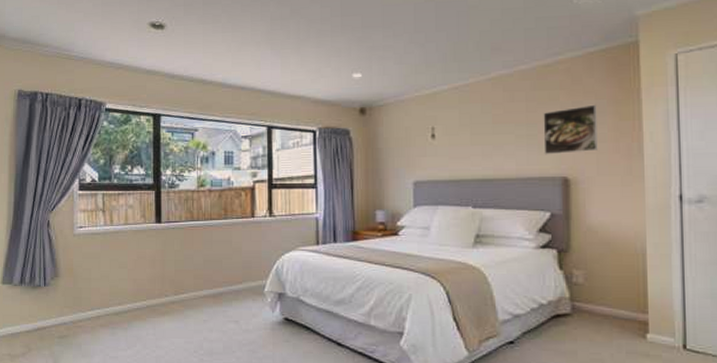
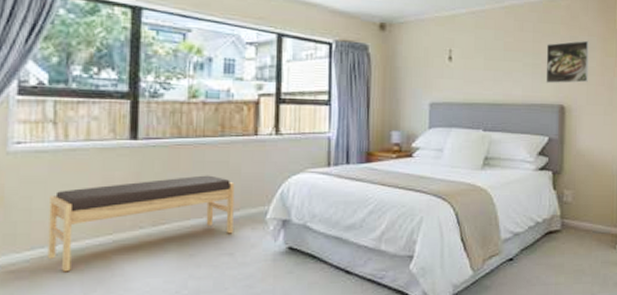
bench: none [102,252,237,329] -> present [47,175,235,272]

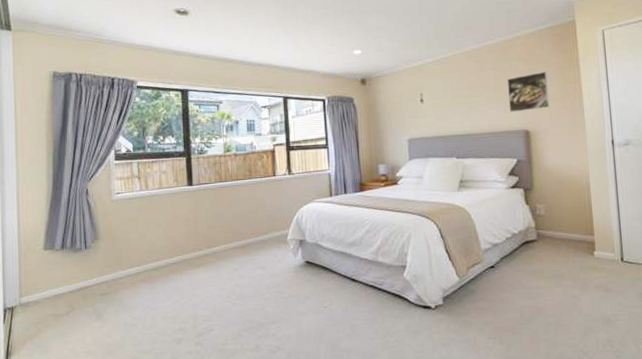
bench: present [47,175,235,272] -> none [140,208,264,283]

